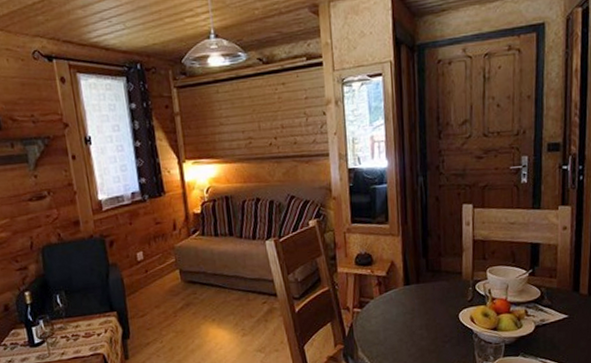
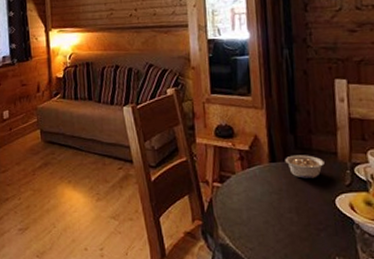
legume: none [417,276,451,298] -> present [285,155,325,179]

